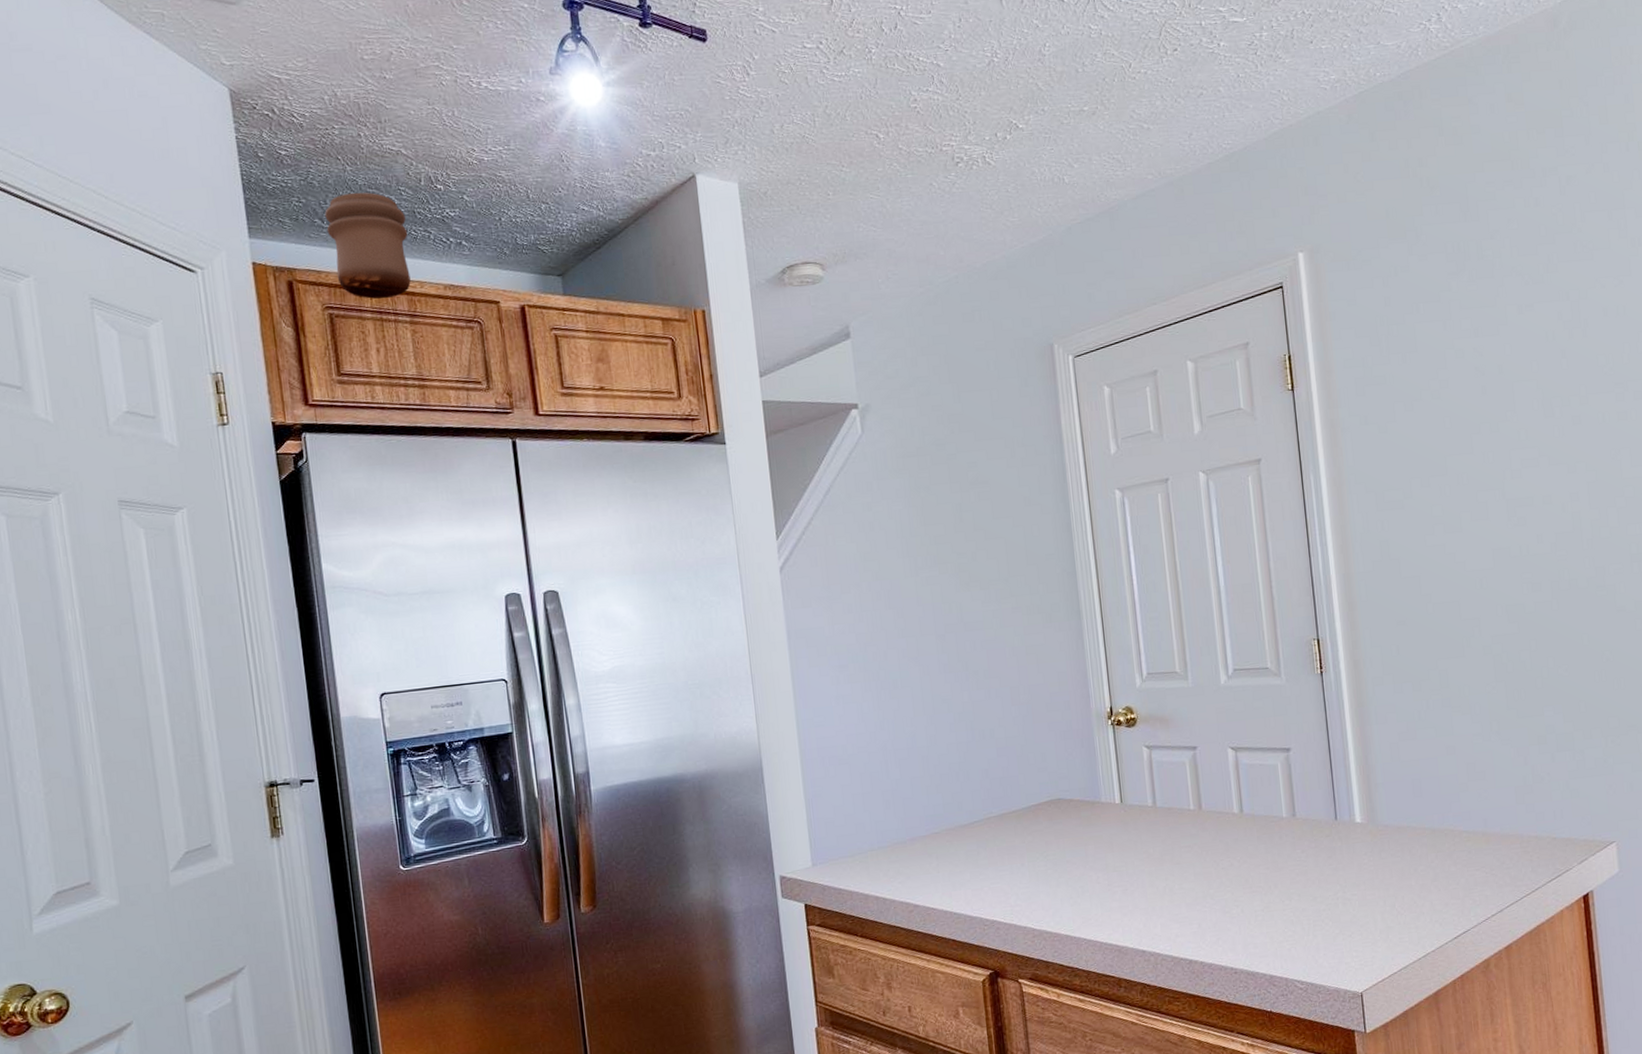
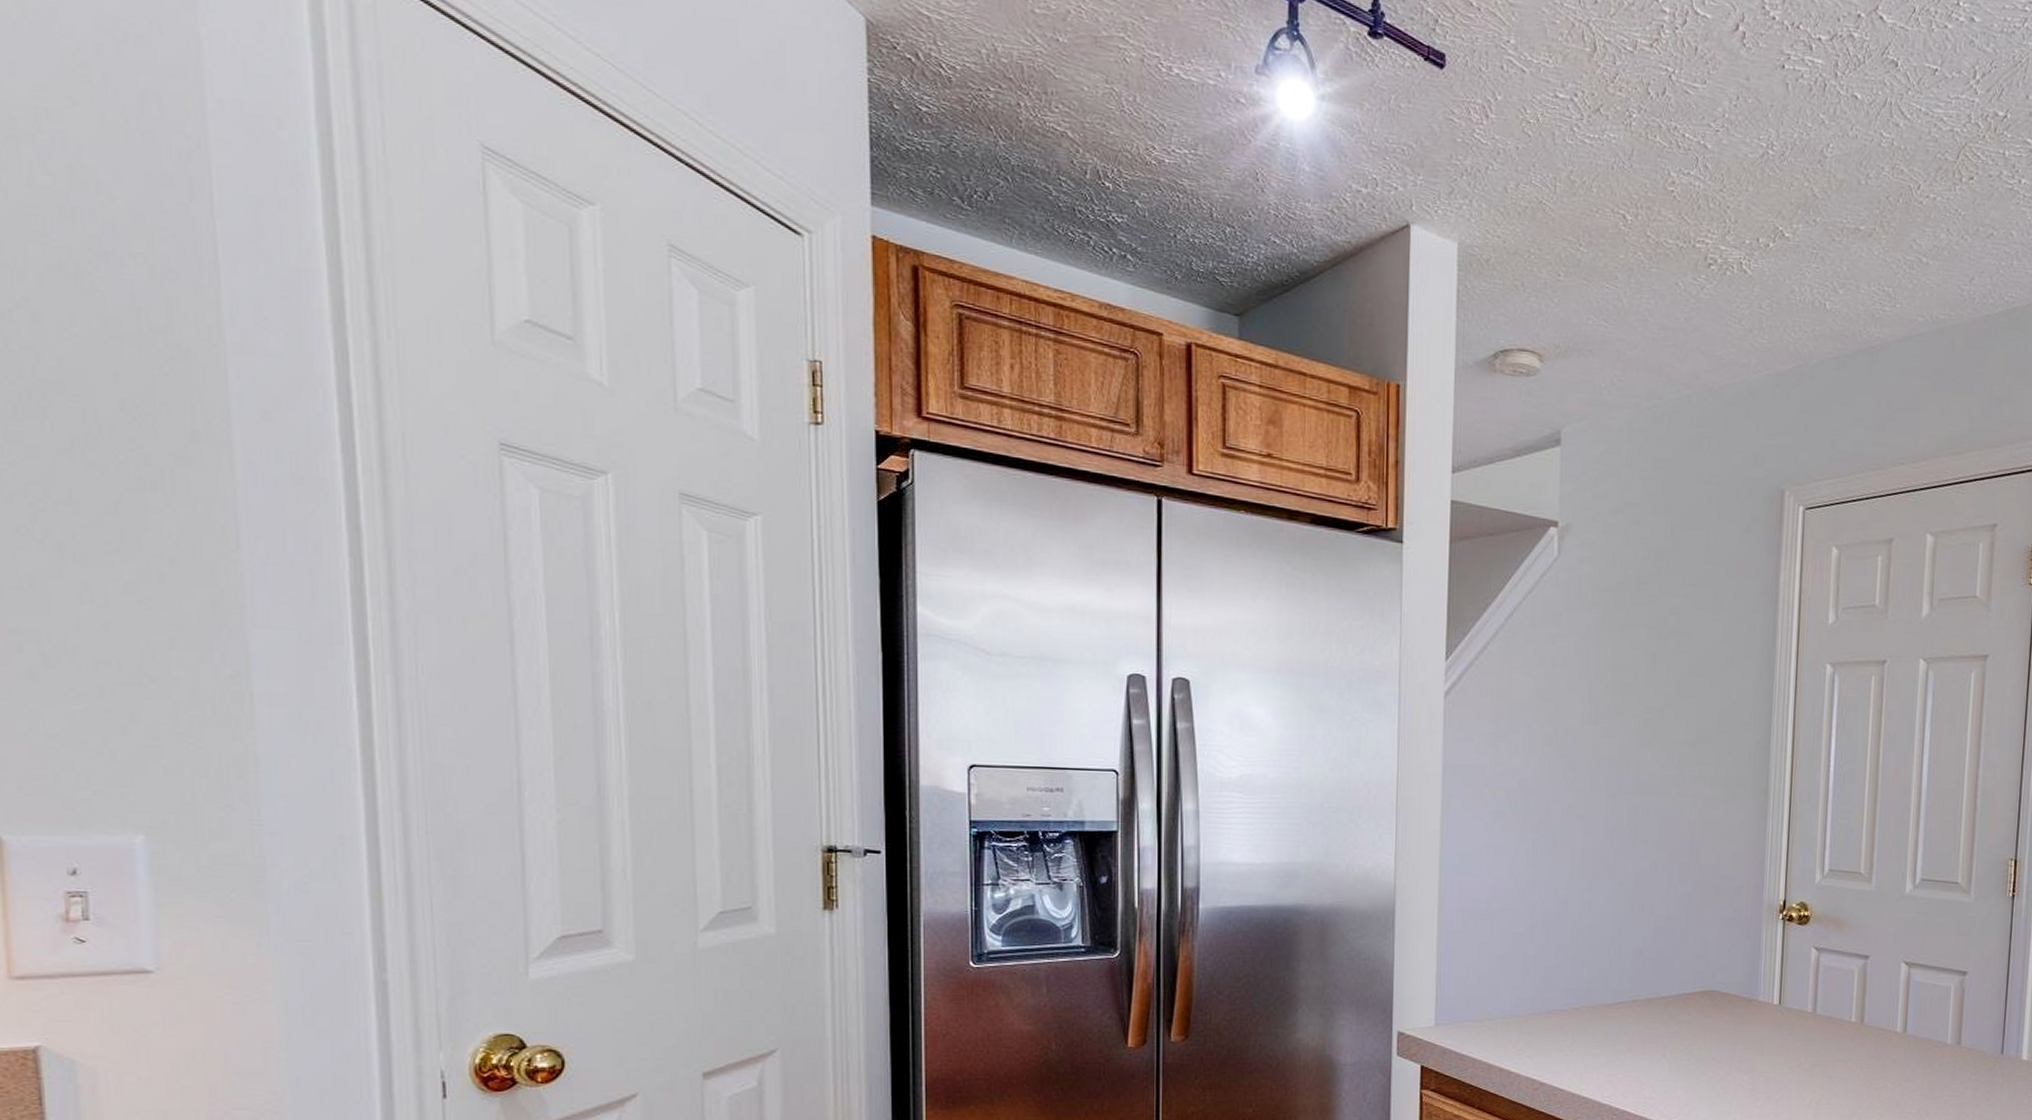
jar: present [324,192,411,300] -> none [966,172,1064,308]

